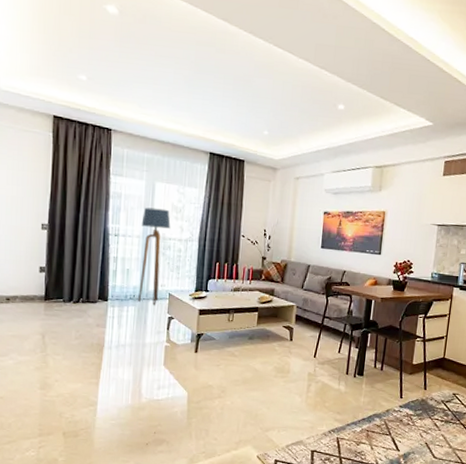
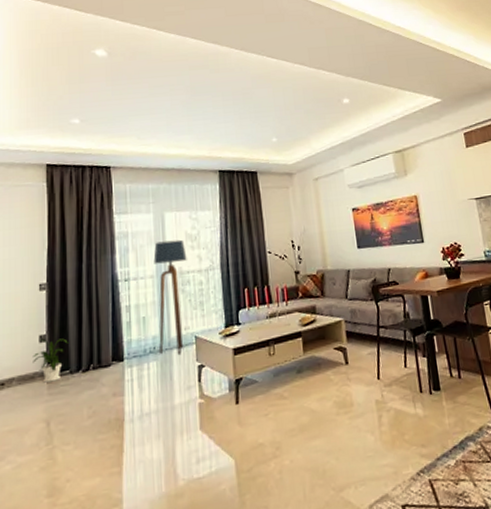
house plant: none [33,269,65,306] -> present [33,338,70,383]

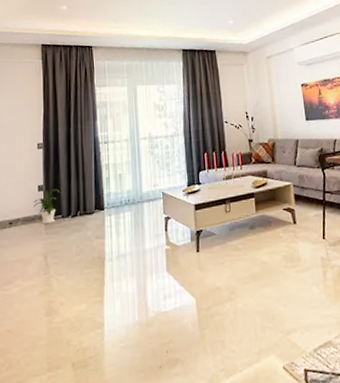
floor lamp: present [153,239,187,355] -> none [128,109,155,207]

